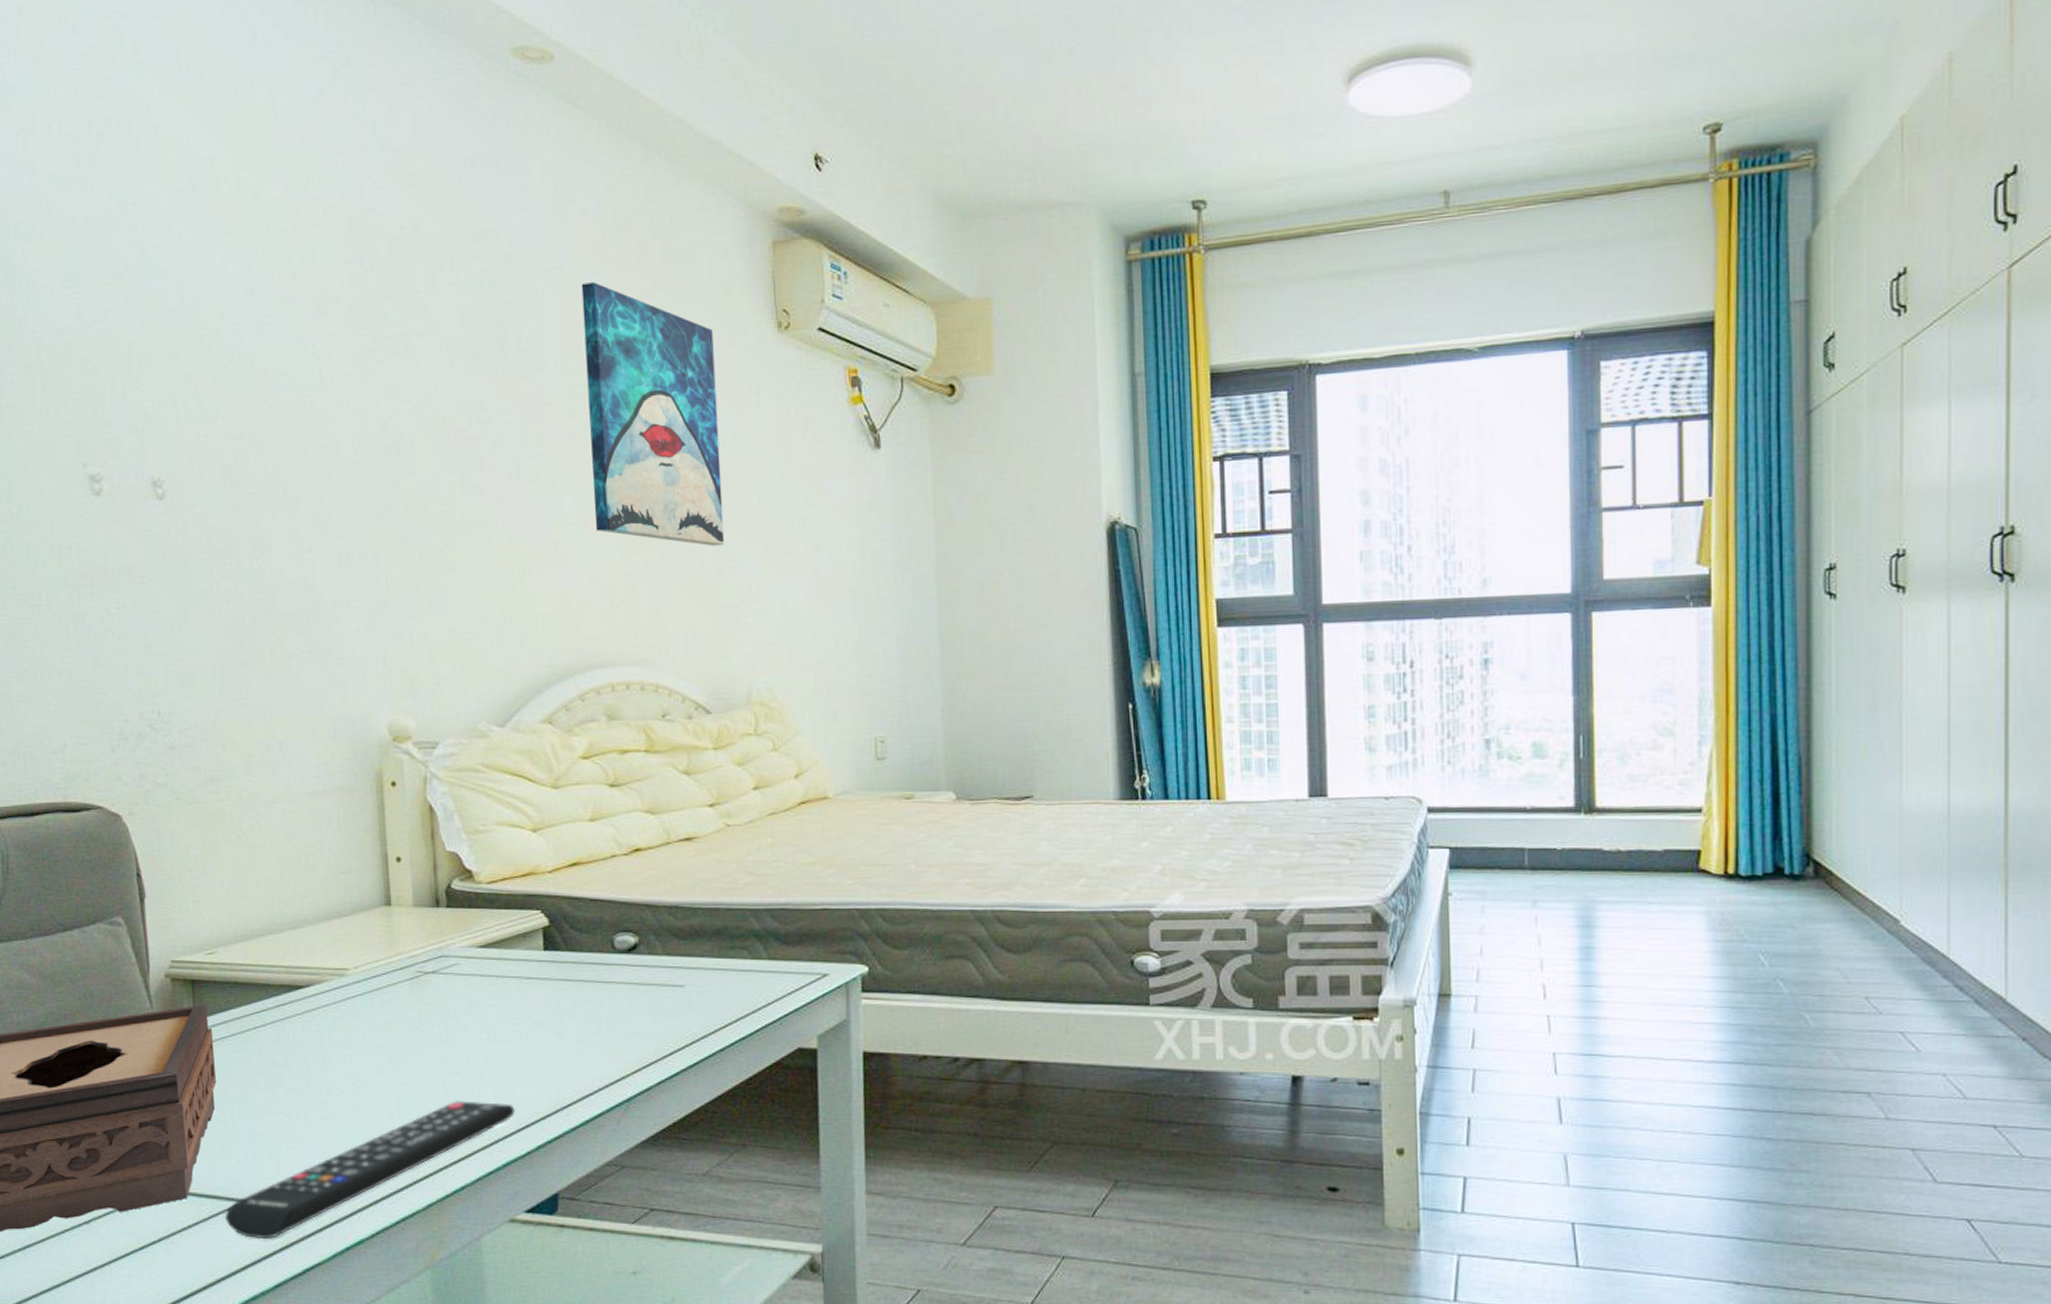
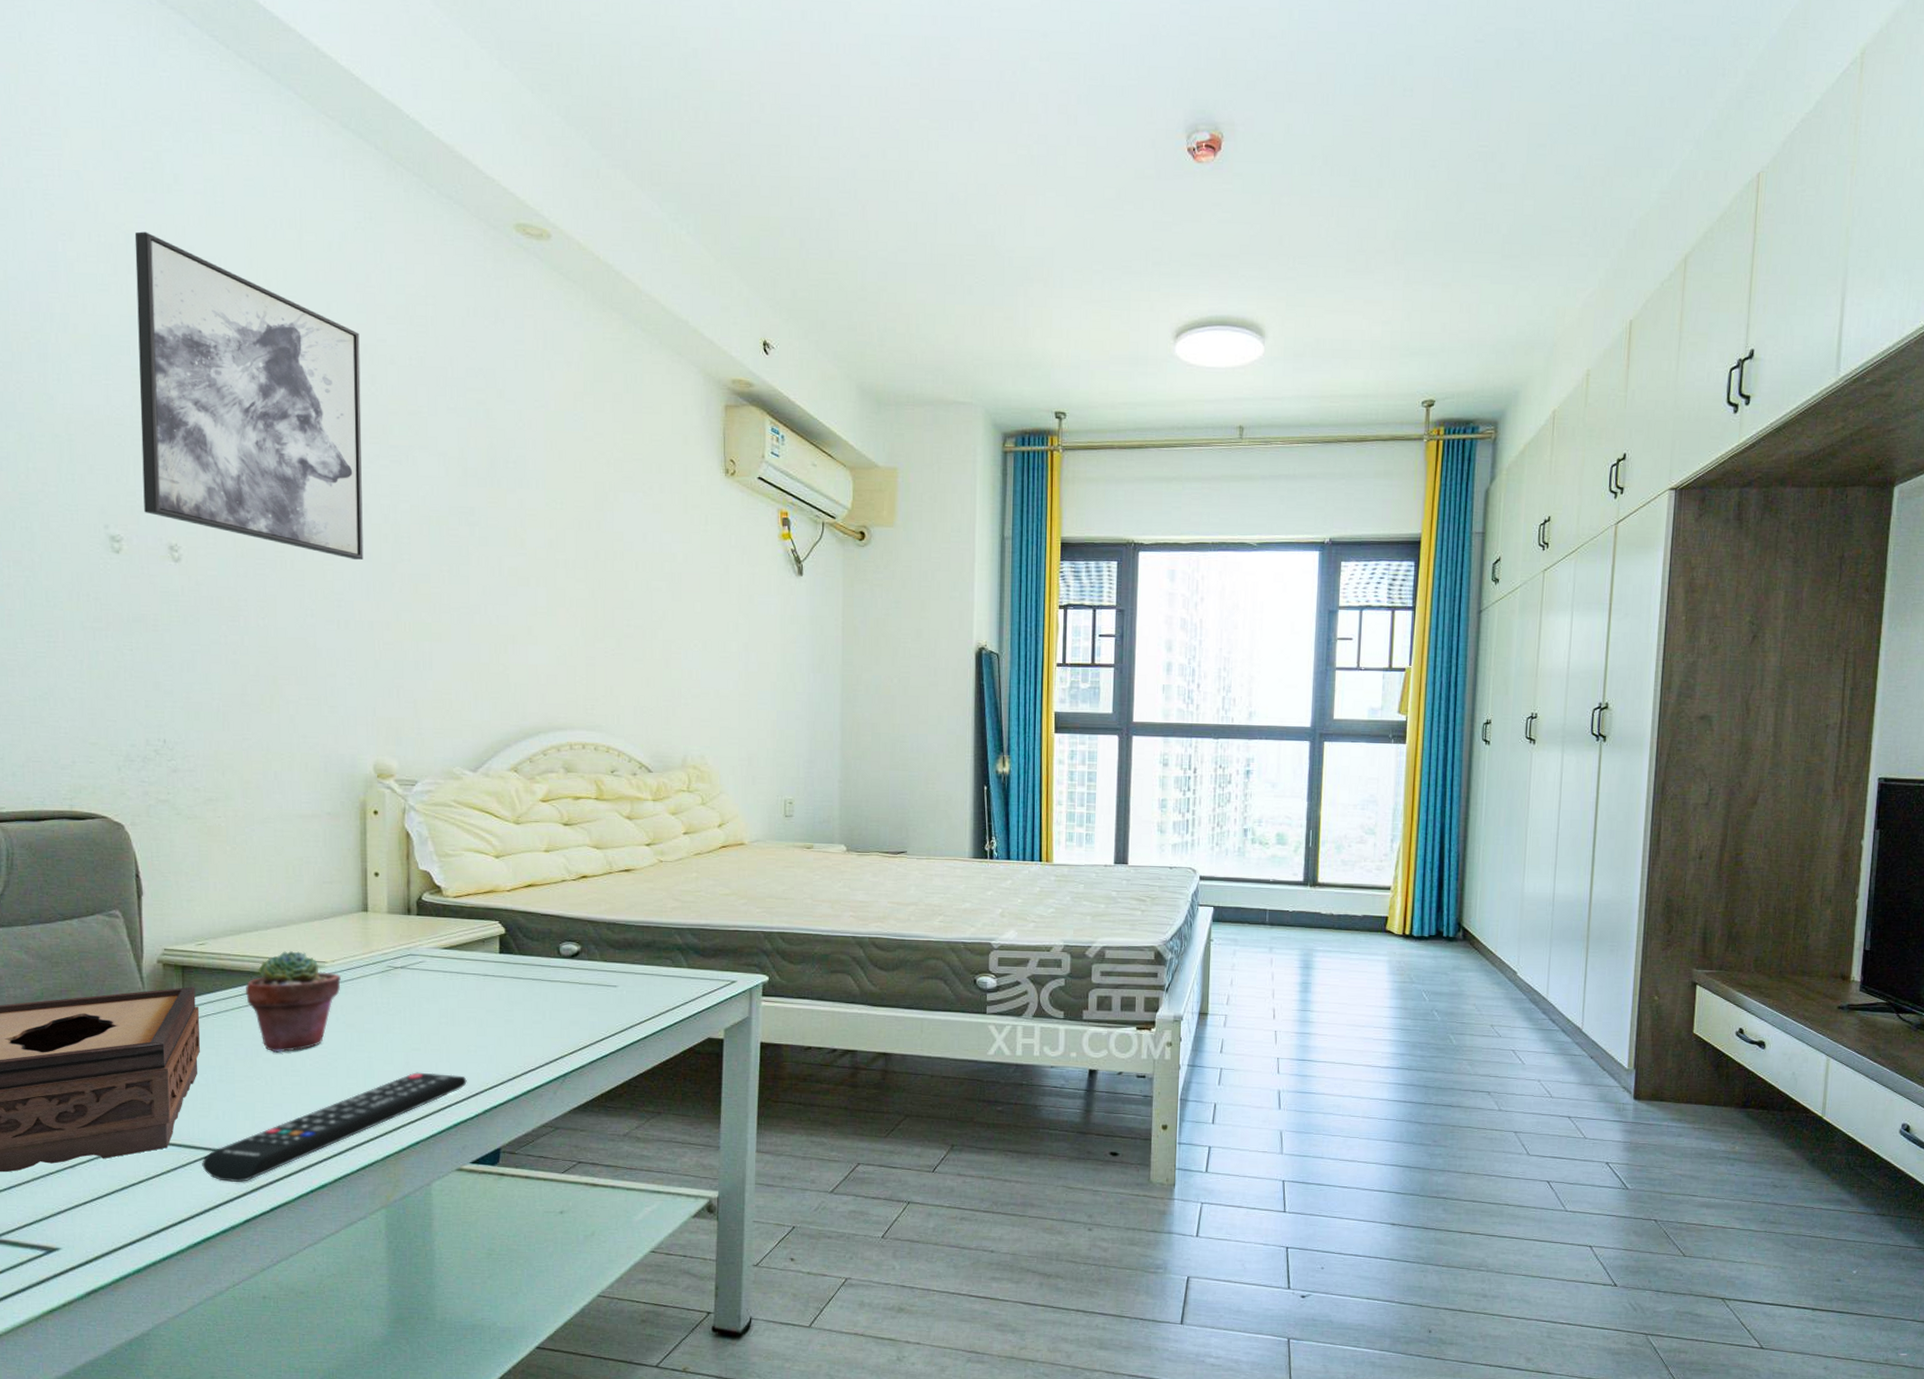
wall art: none [96,114,363,479] -> present [134,231,364,561]
potted succulent: none [261,957,366,1081] -> present [245,951,341,1053]
wall art: present [581,282,725,547] -> none [563,421,672,641]

